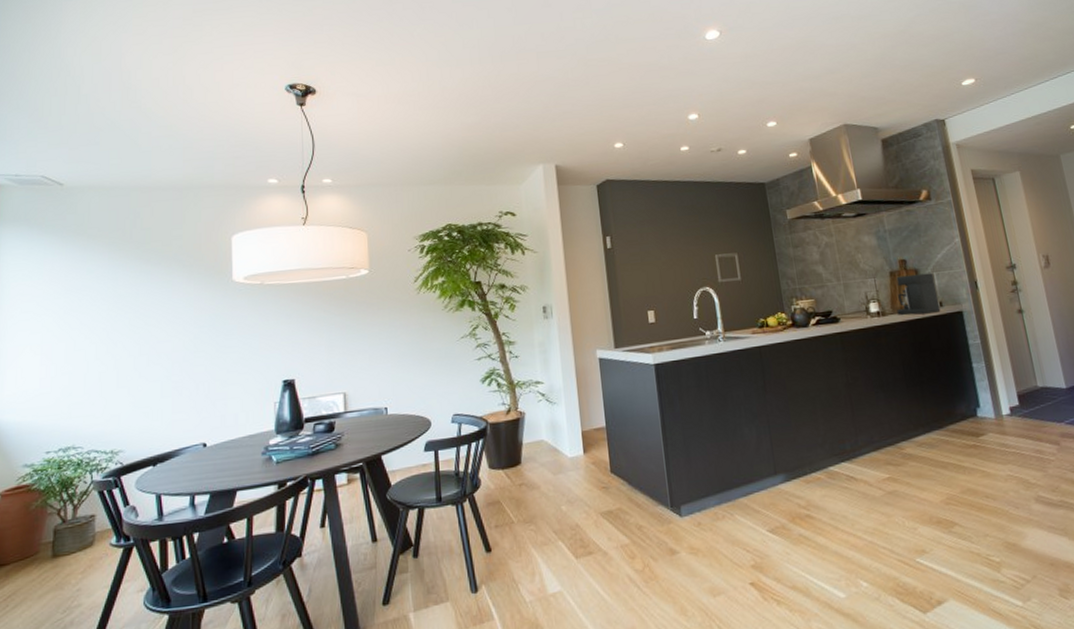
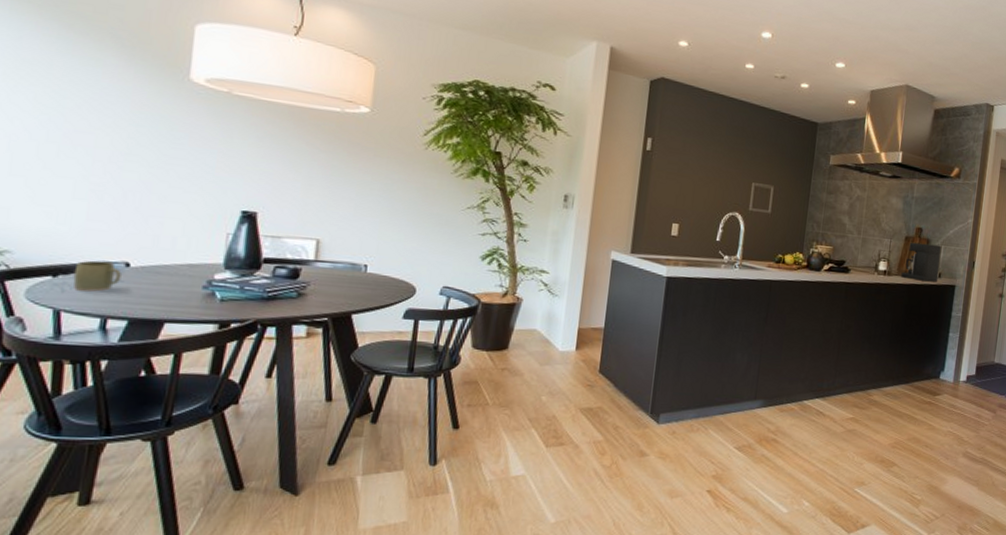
mug: none [167,445,201,475] -> present [72,260,121,292]

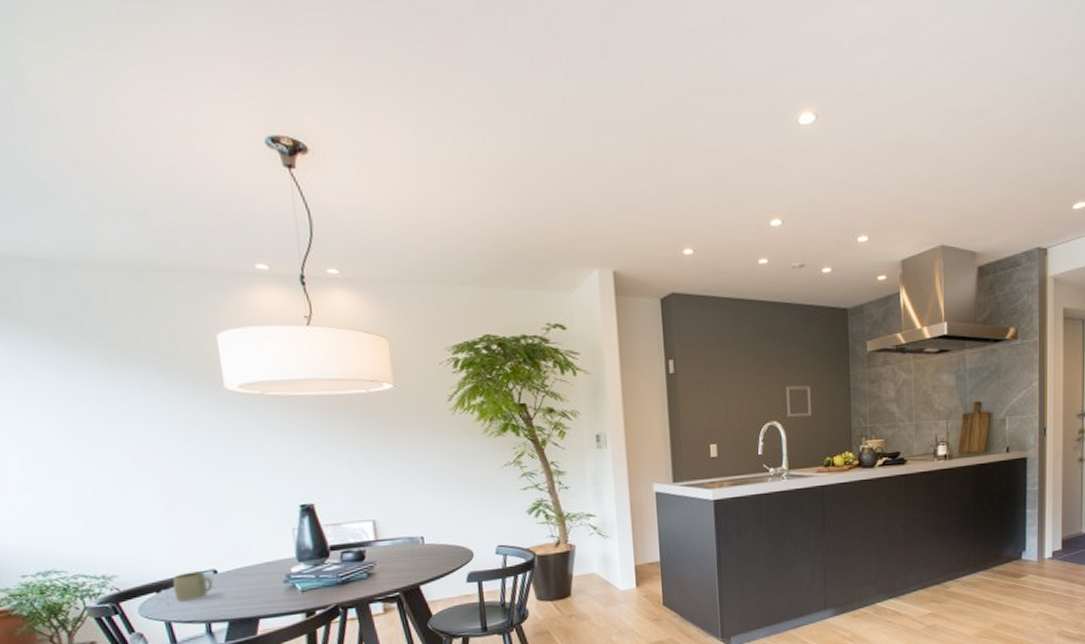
coffee maker: present [901,242,941,283] -> none [964,417,1006,460]

